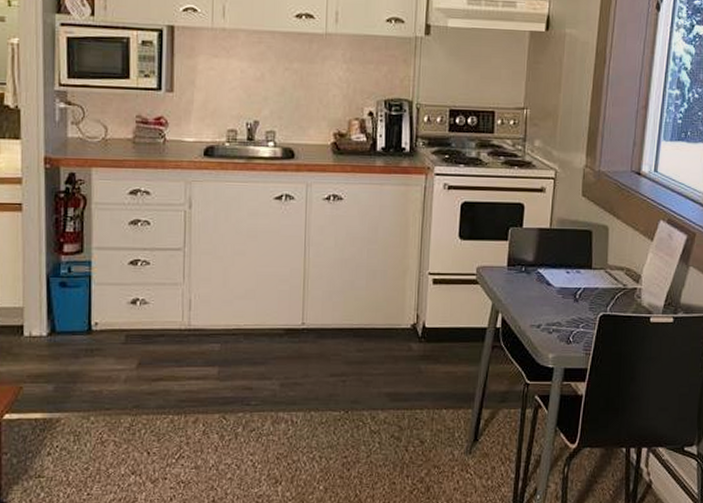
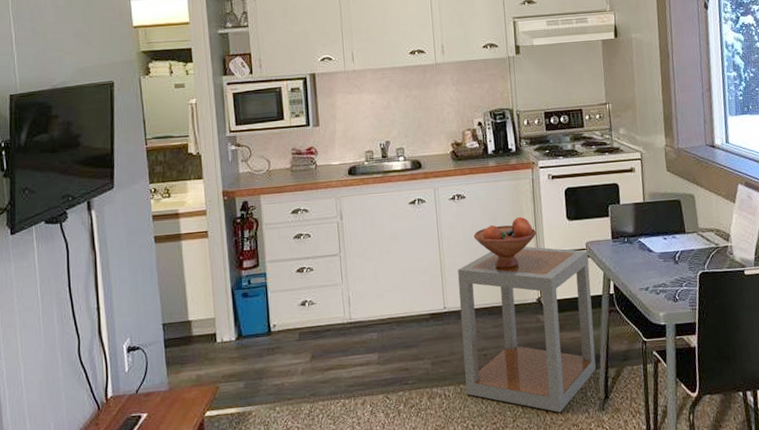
side table: none [316,263,479,452] -> present [458,246,596,413]
fruit bowl: none [347,228,422,287] -> present [473,216,537,269]

